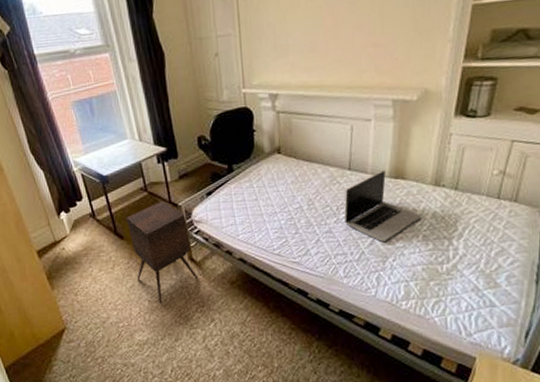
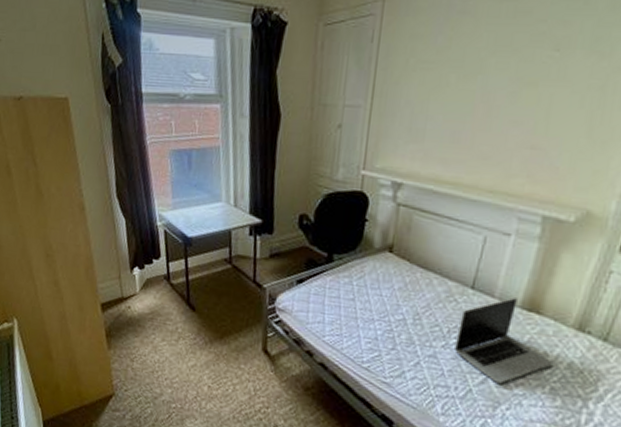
side table: present [126,201,199,303] -> none [200,278,270,393]

